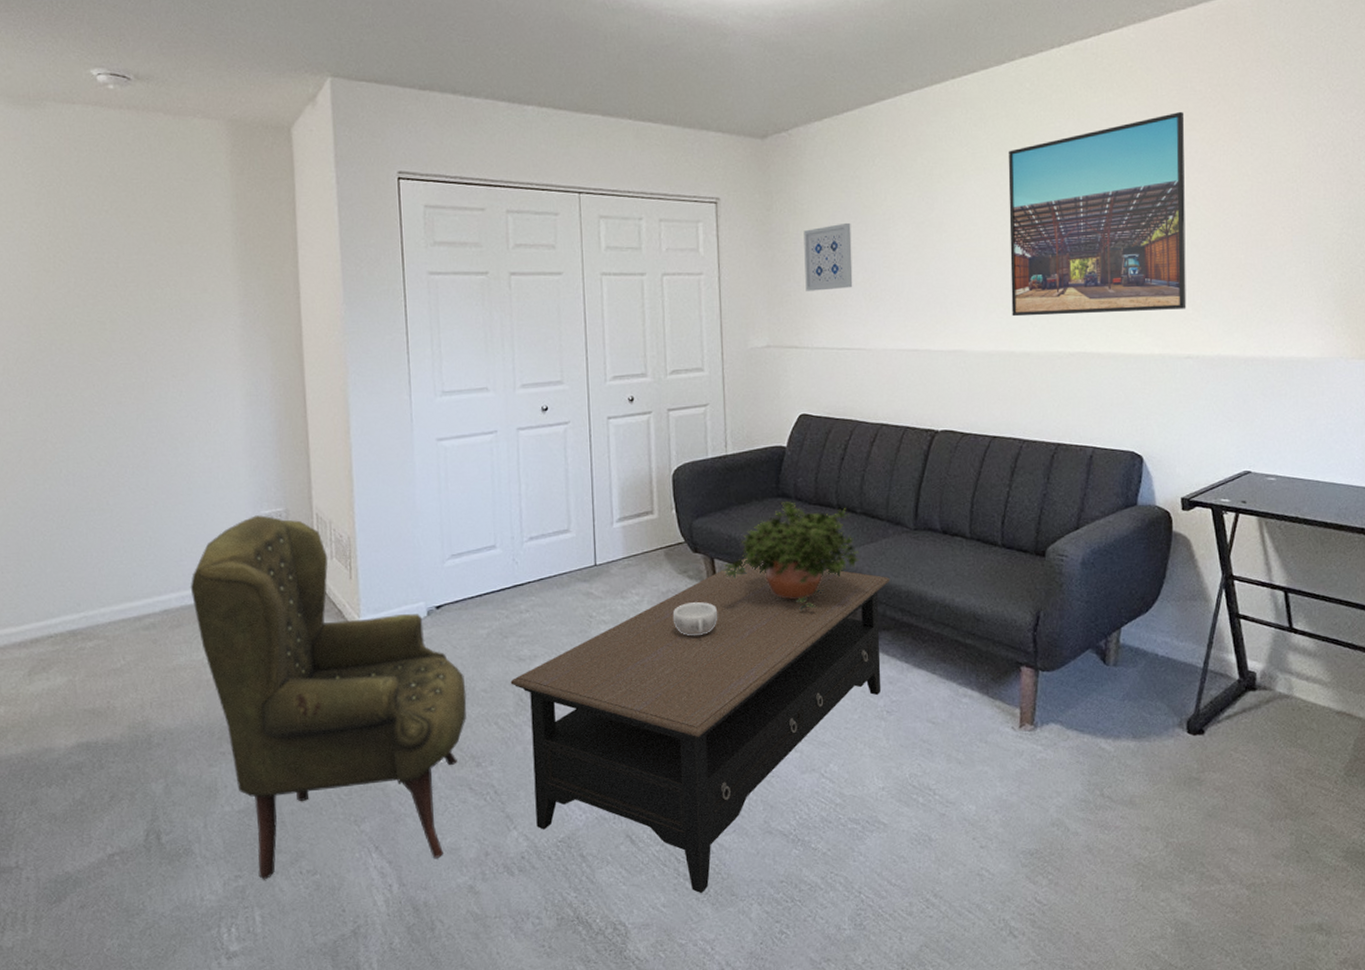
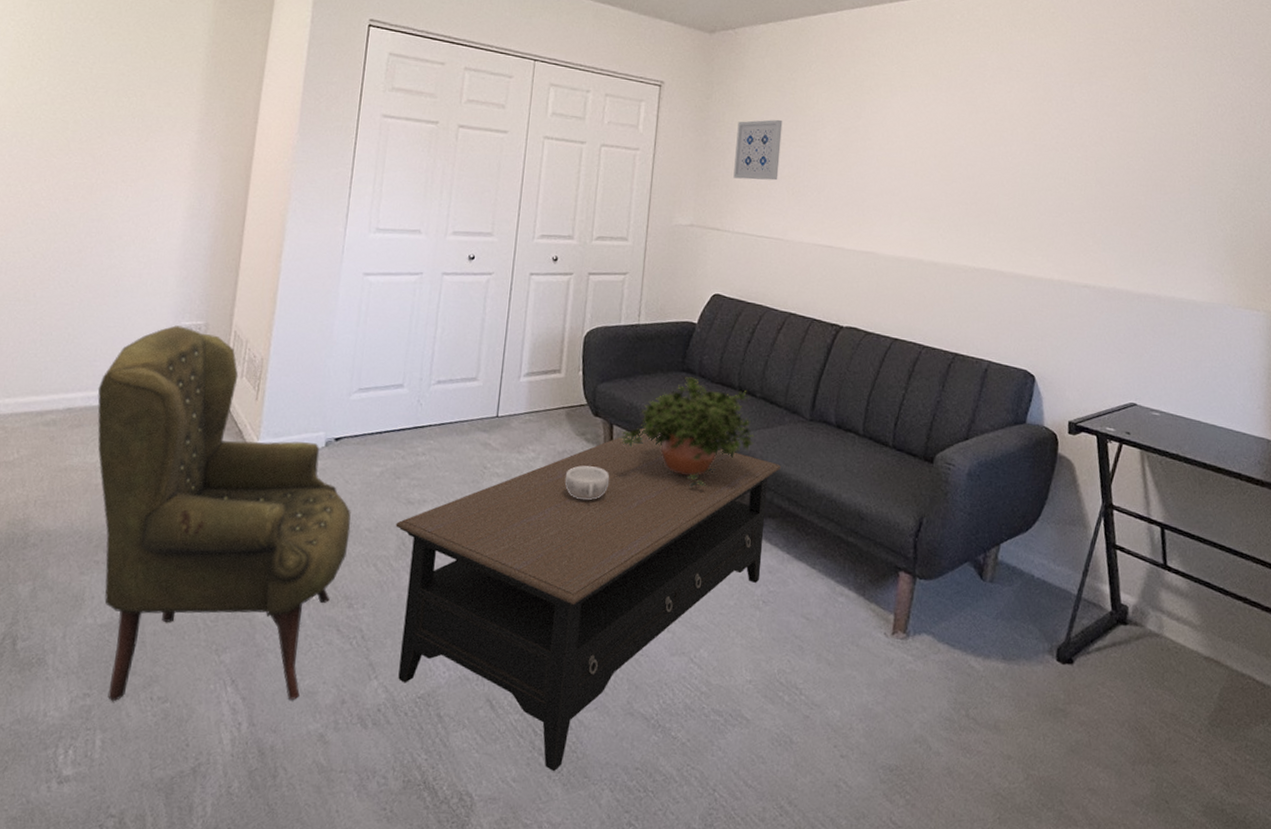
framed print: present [1008,111,1187,317] -> none [923,58,1099,240]

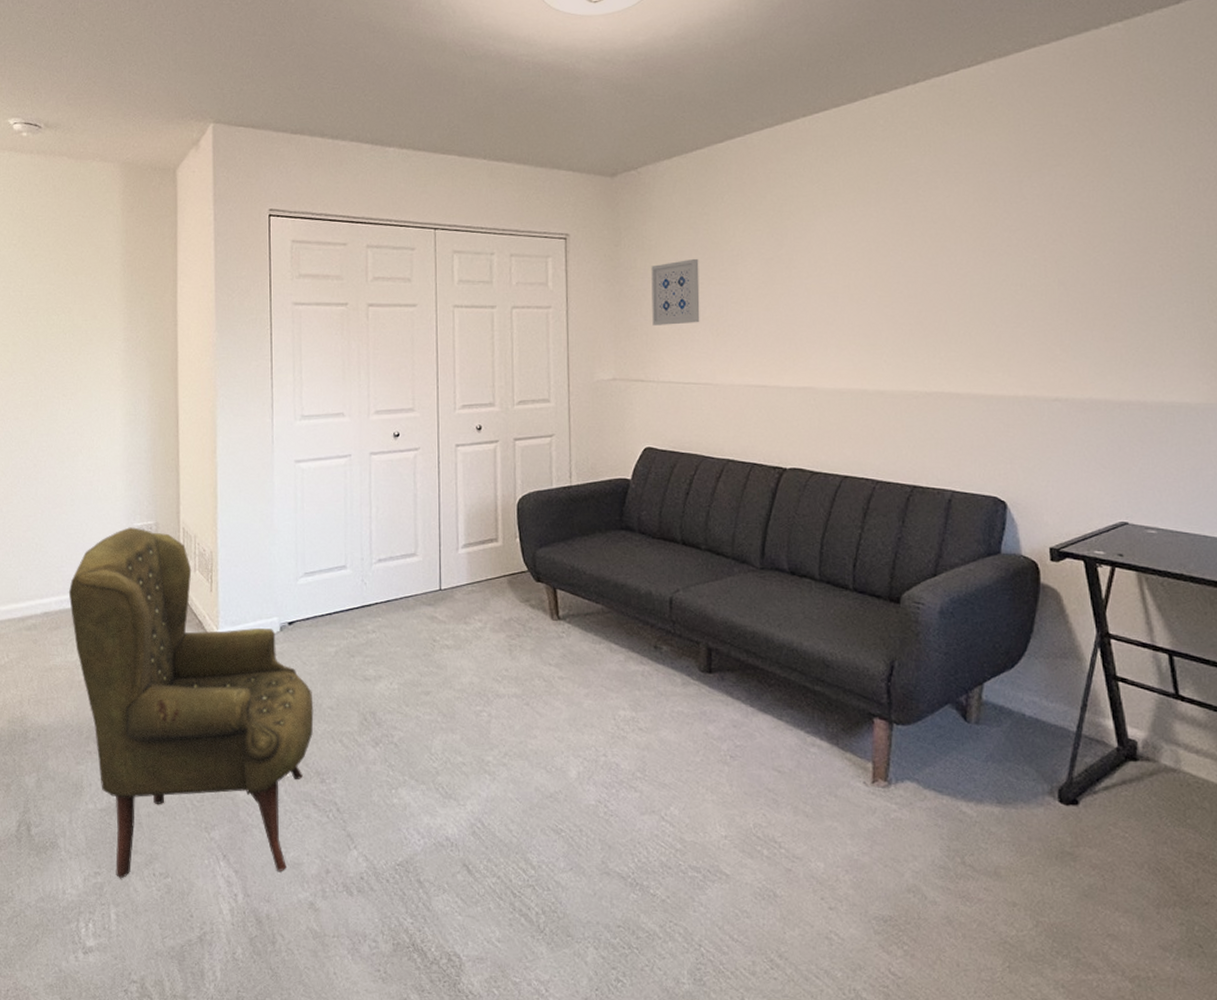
coffee table: present [395,427,781,772] -> none [355,589,734,932]
decorative bowl: present [565,466,609,501] -> none [515,632,558,666]
potted plant: present [619,377,754,489] -> none [564,535,704,647]

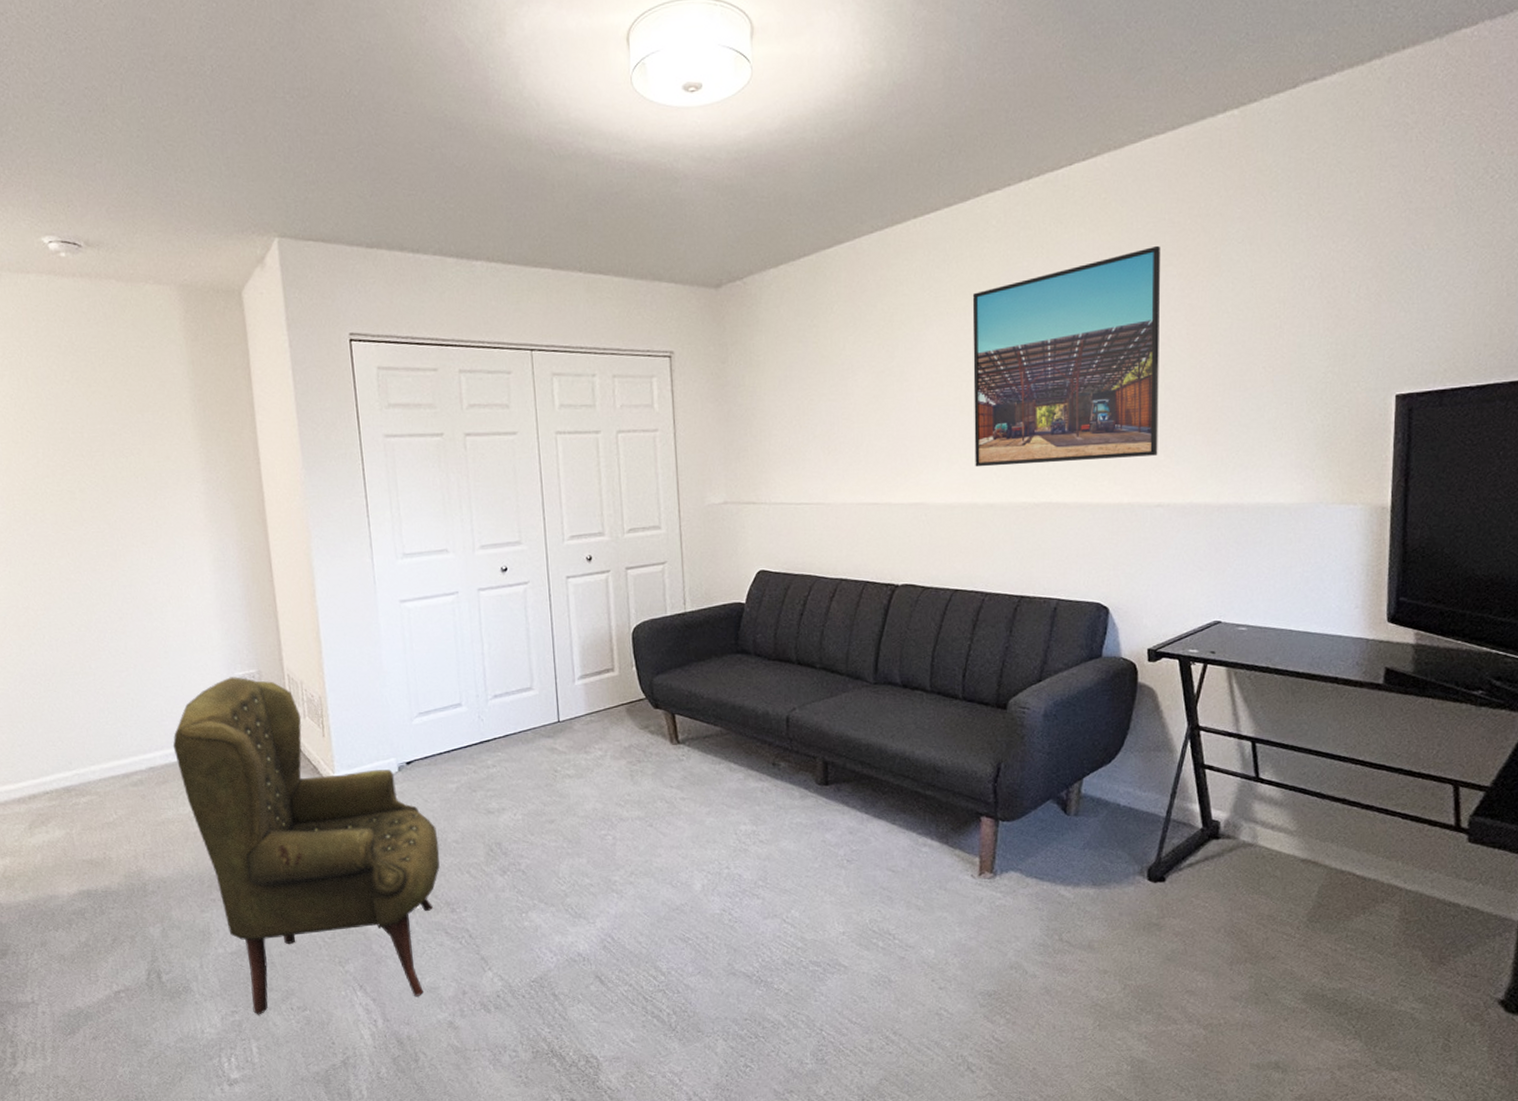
wall art: present [651,258,700,326] -> none [760,373,811,446]
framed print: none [860,146,1054,354] -> present [972,245,1161,467]

